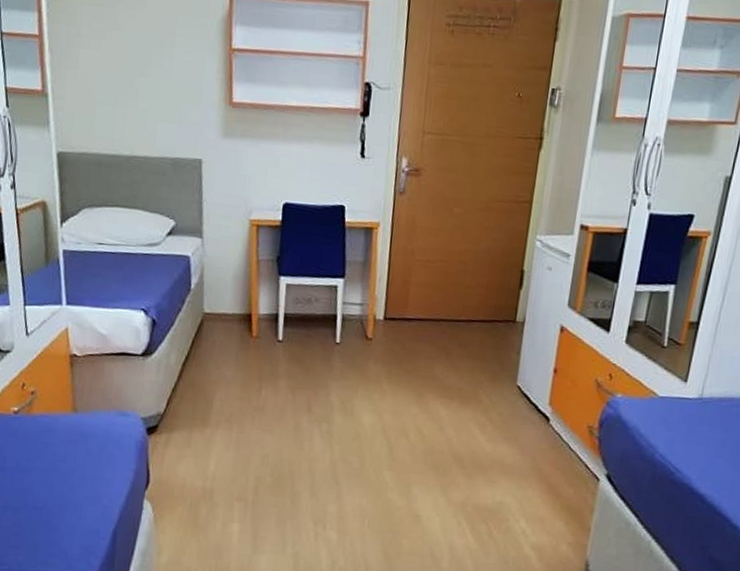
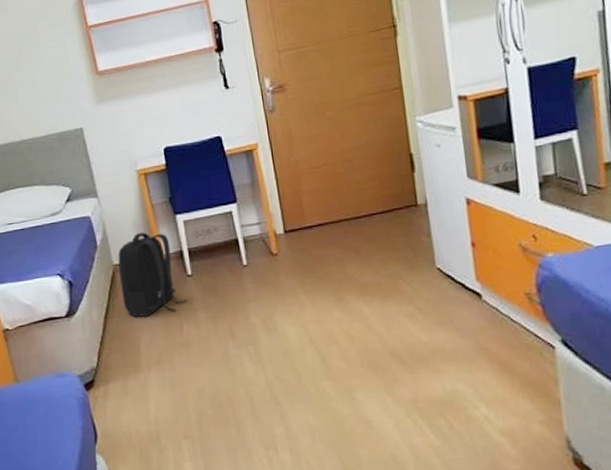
backpack: none [205,285,272,374] -> present [118,232,188,317]

